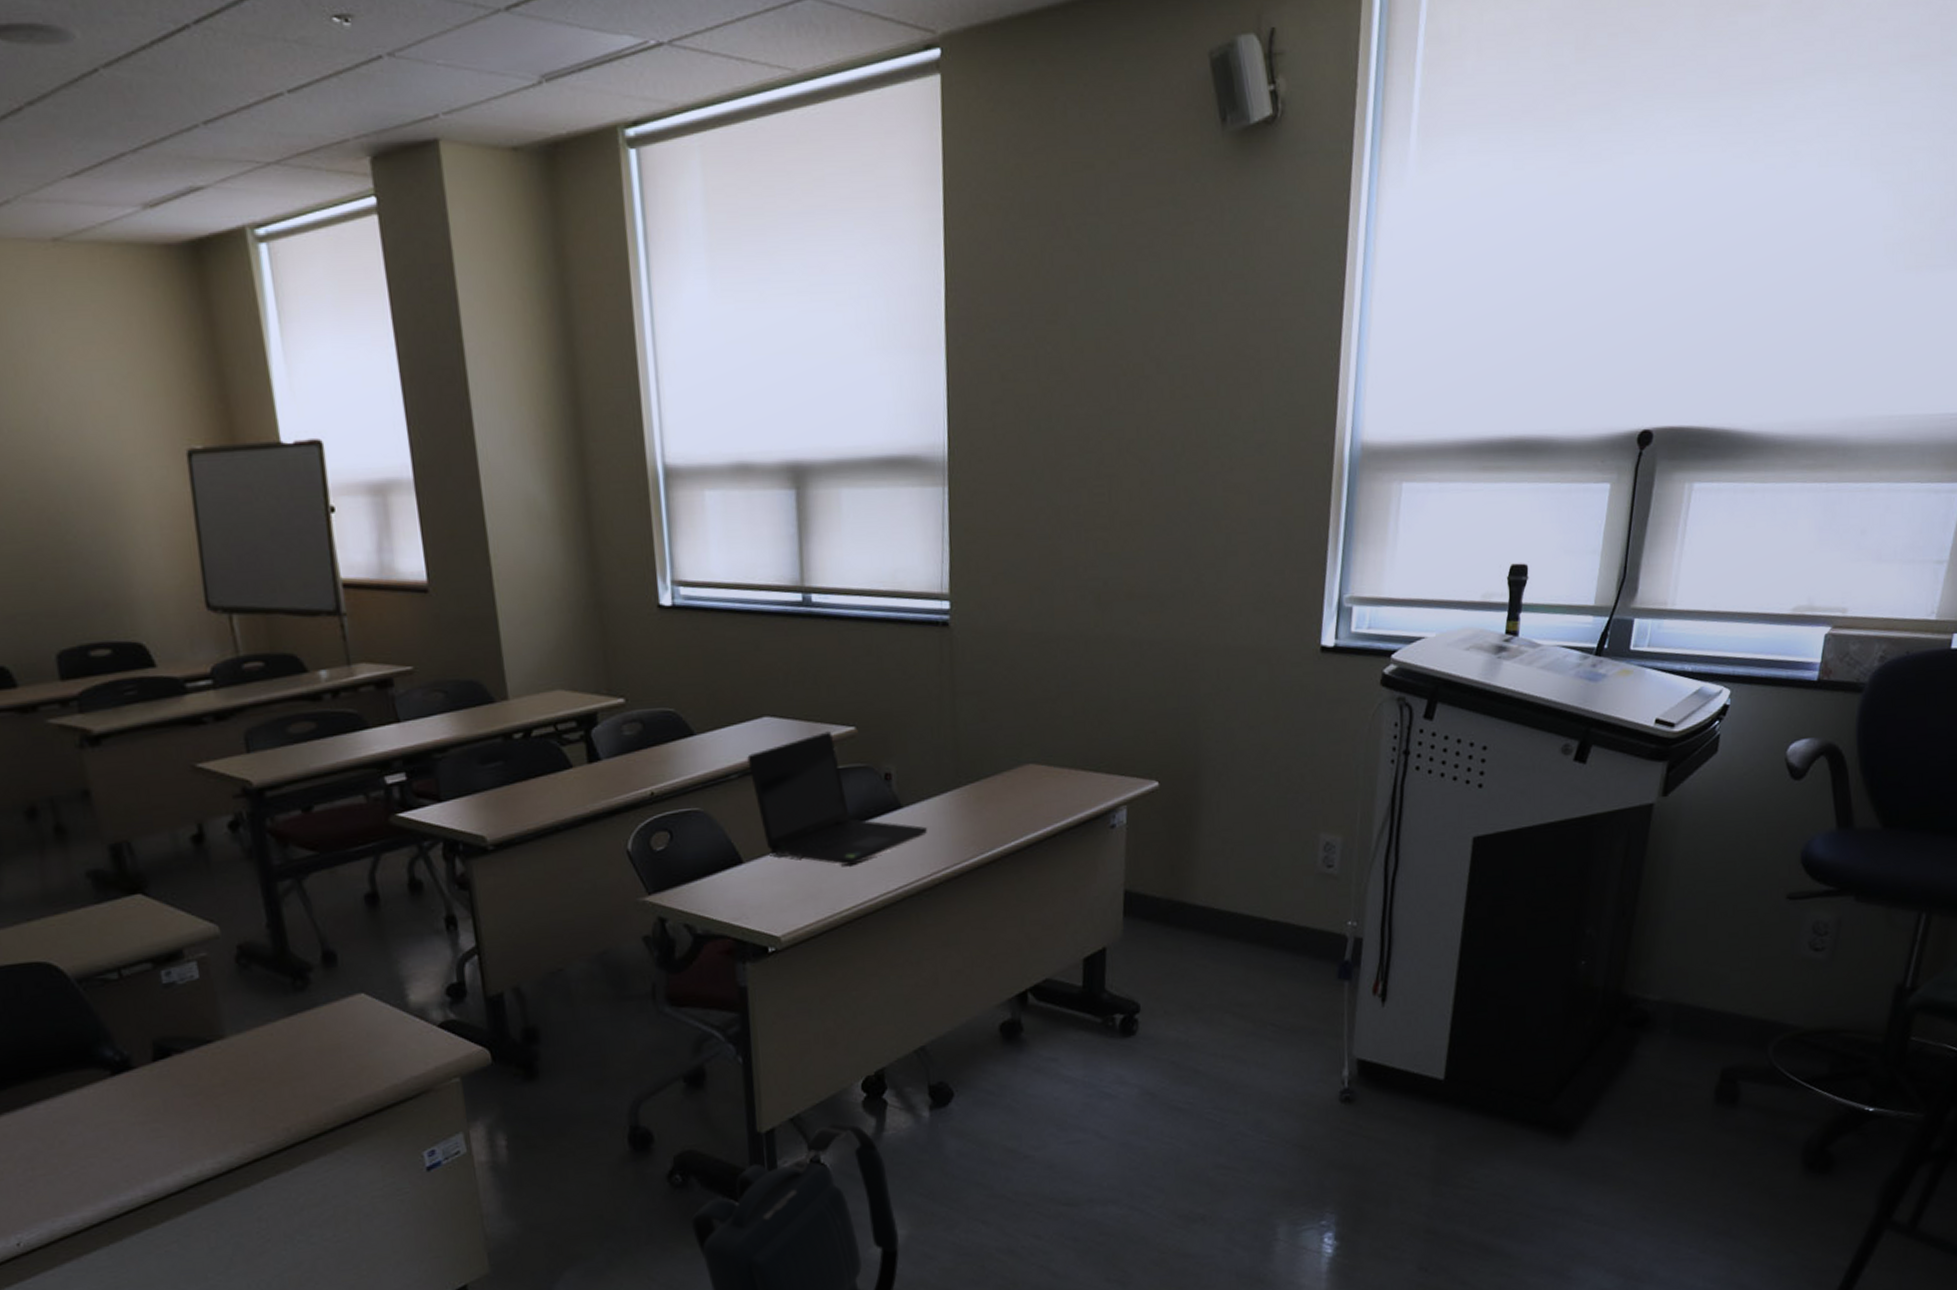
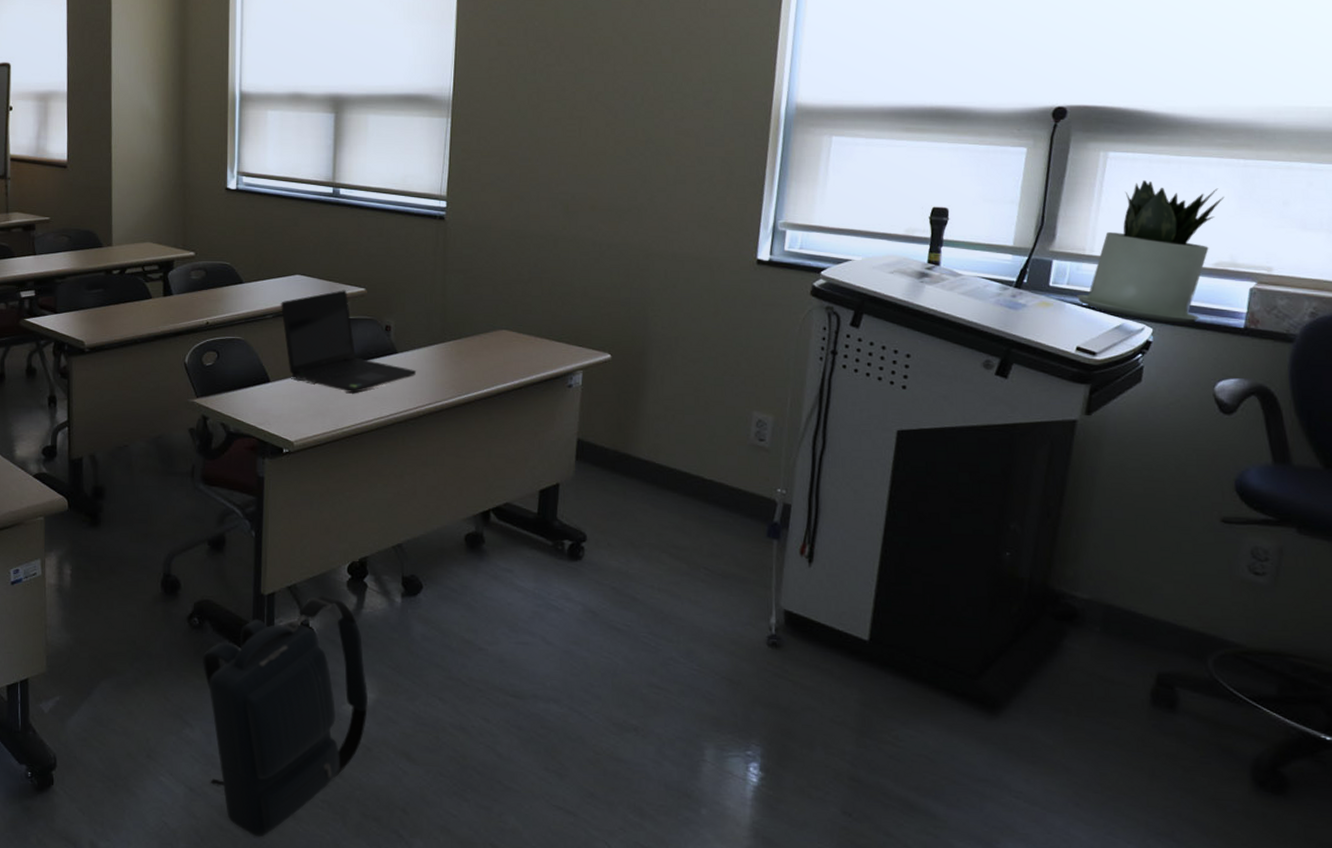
planter: none [1657,515,1806,682] -> present [1077,180,1225,323]

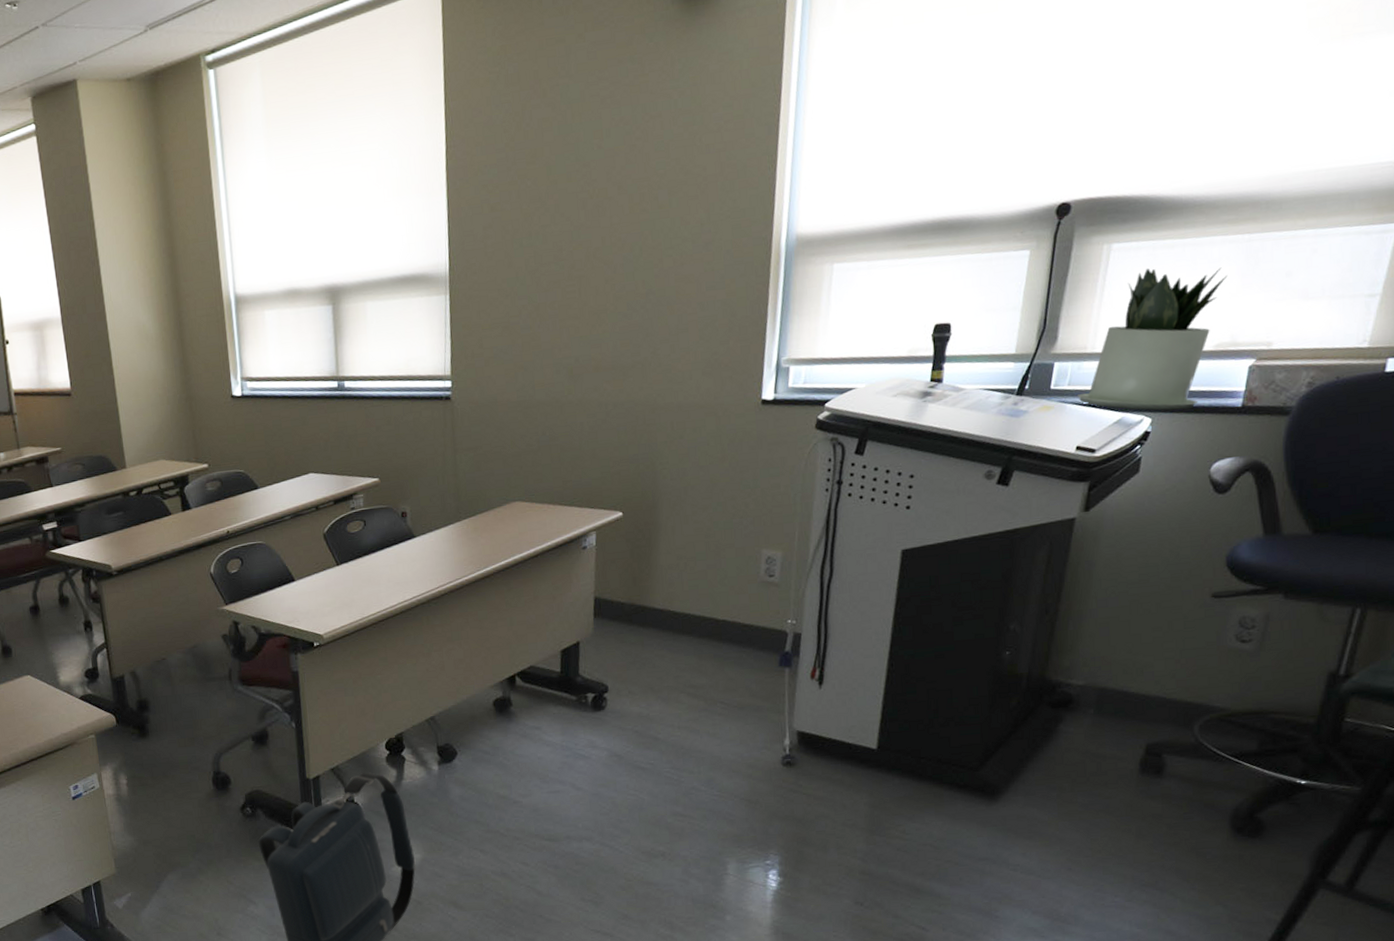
laptop: present [281,290,417,393] -> none [297,482,436,582]

